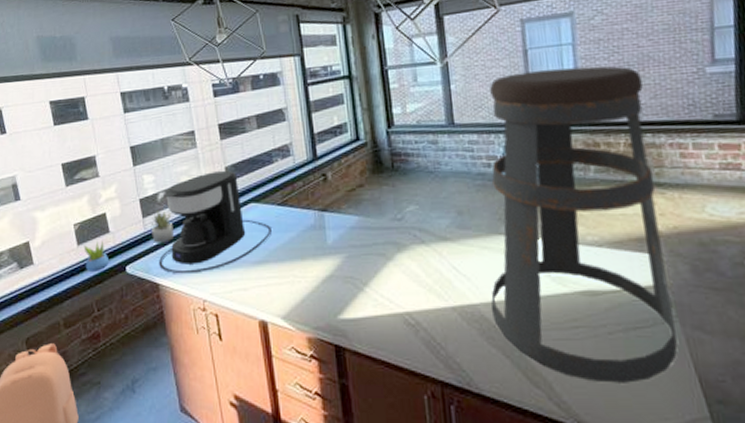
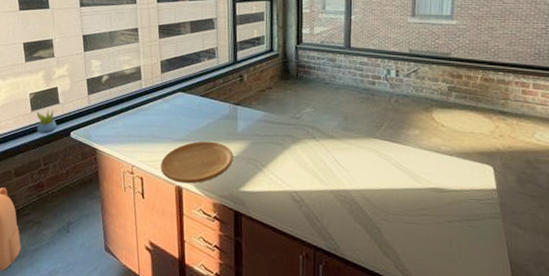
succulent plant: present [150,210,175,245] -> none [94,90,114,118]
coffee maker: present [159,171,272,274] -> none [98,64,194,143]
cutting board: none [238,260,326,317] -> present [161,141,233,184]
bar stool: present [490,66,678,383] -> none [361,12,502,260]

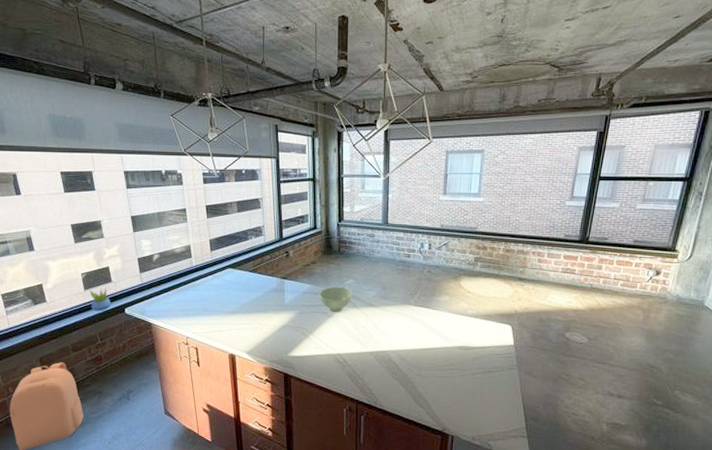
cutting board: present [161,141,233,184] -> none [214,312,282,351]
bowl: none [274,115,311,144] -> present [318,286,353,312]

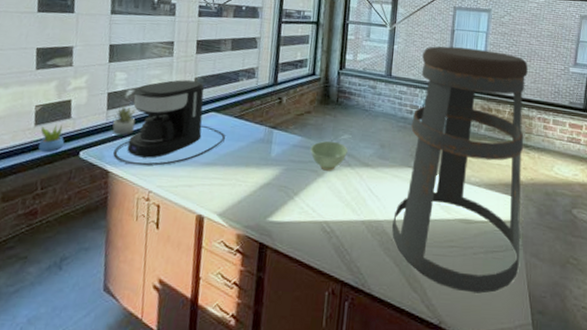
succulent plant: none [146,268,166,294] -> present [112,105,136,136]
coffee maker: none [152,242,243,317] -> present [113,80,225,166]
bar stool: none [398,191,523,406] -> present [392,46,528,294]

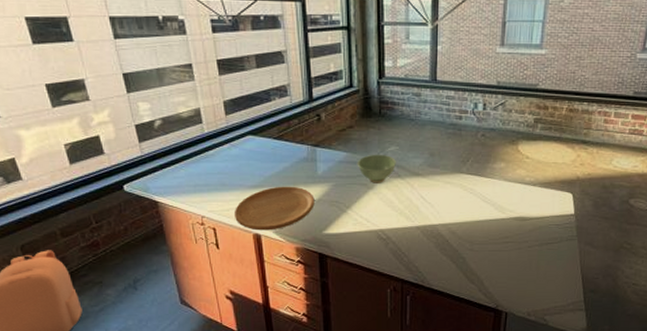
succulent plant: present [37,124,65,154] -> none [77,160,106,190]
succulent plant: present [112,105,136,136] -> none [147,137,173,167]
coffee maker: present [113,80,225,166] -> none [157,105,267,194]
cutting board: none [181,165,264,213] -> present [235,186,315,231]
bar stool: present [392,46,528,294] -> none [447,42,590,280]

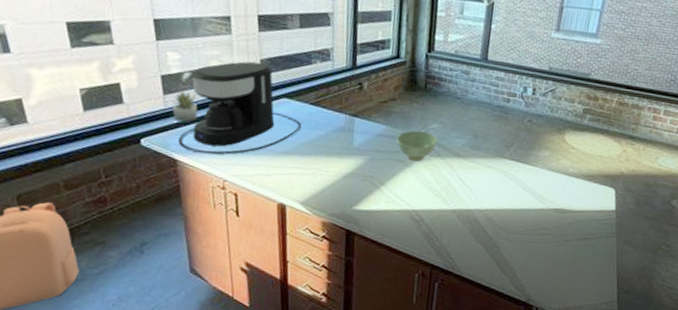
succulent plant: none [147,137,173,167] -> present [172,90,199,123]
coffee maker: none [157,105,267,194] -> present [179,61,301,155]
cutting board: present [235,186,315,231] -> none [260,155,348,201]

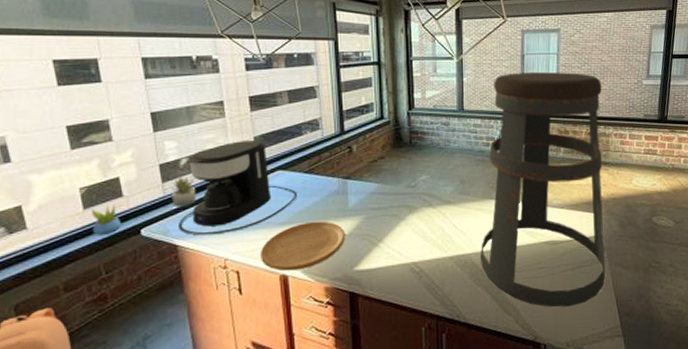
succulent plant: none [91,110,122,141] -> present [91,204,122,237]
cutting board: none [260,155,348,201] -> present [261,221,345,271]
bowl: present [396,130,438,161] -> none [388,183,427,214]
bar stool: none [483,26,644,276] -> present [481,72,605,308]

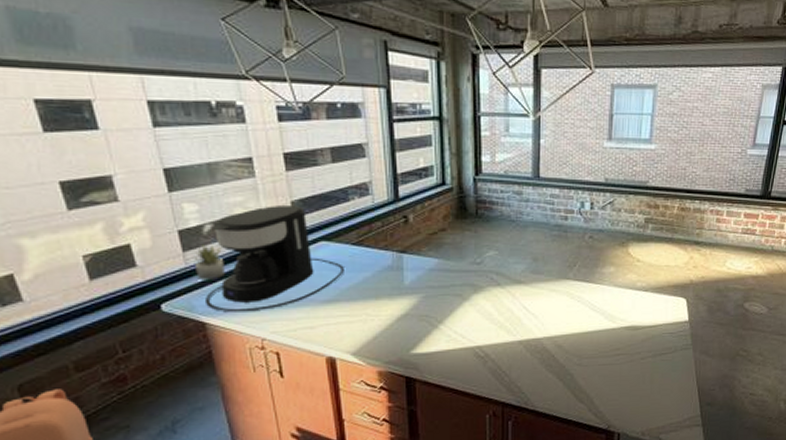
succulent plant: present [91,204,122,237] -> none [99,275,138,311]
cutting board: present [261,221,345,271] -> none [303,299,401,354]
bar stool: present [481,72,605,308] -> none [553,135,700,396]

